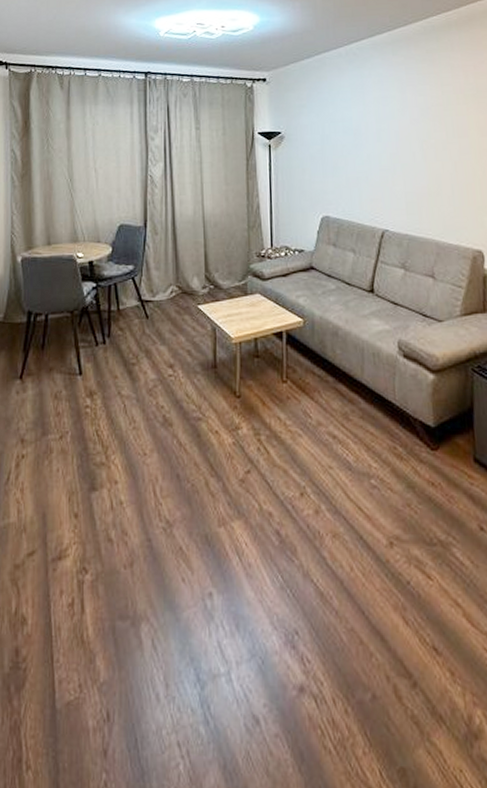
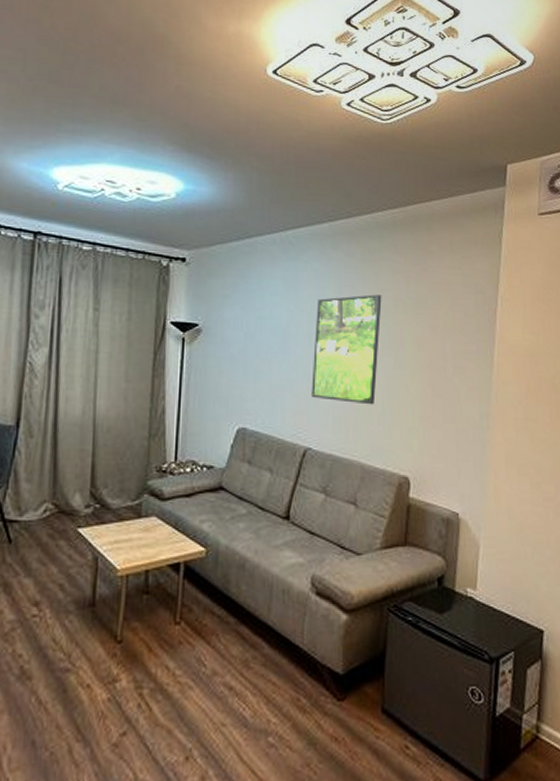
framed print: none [383,90,444,189] -> present [311,294,382,405]

